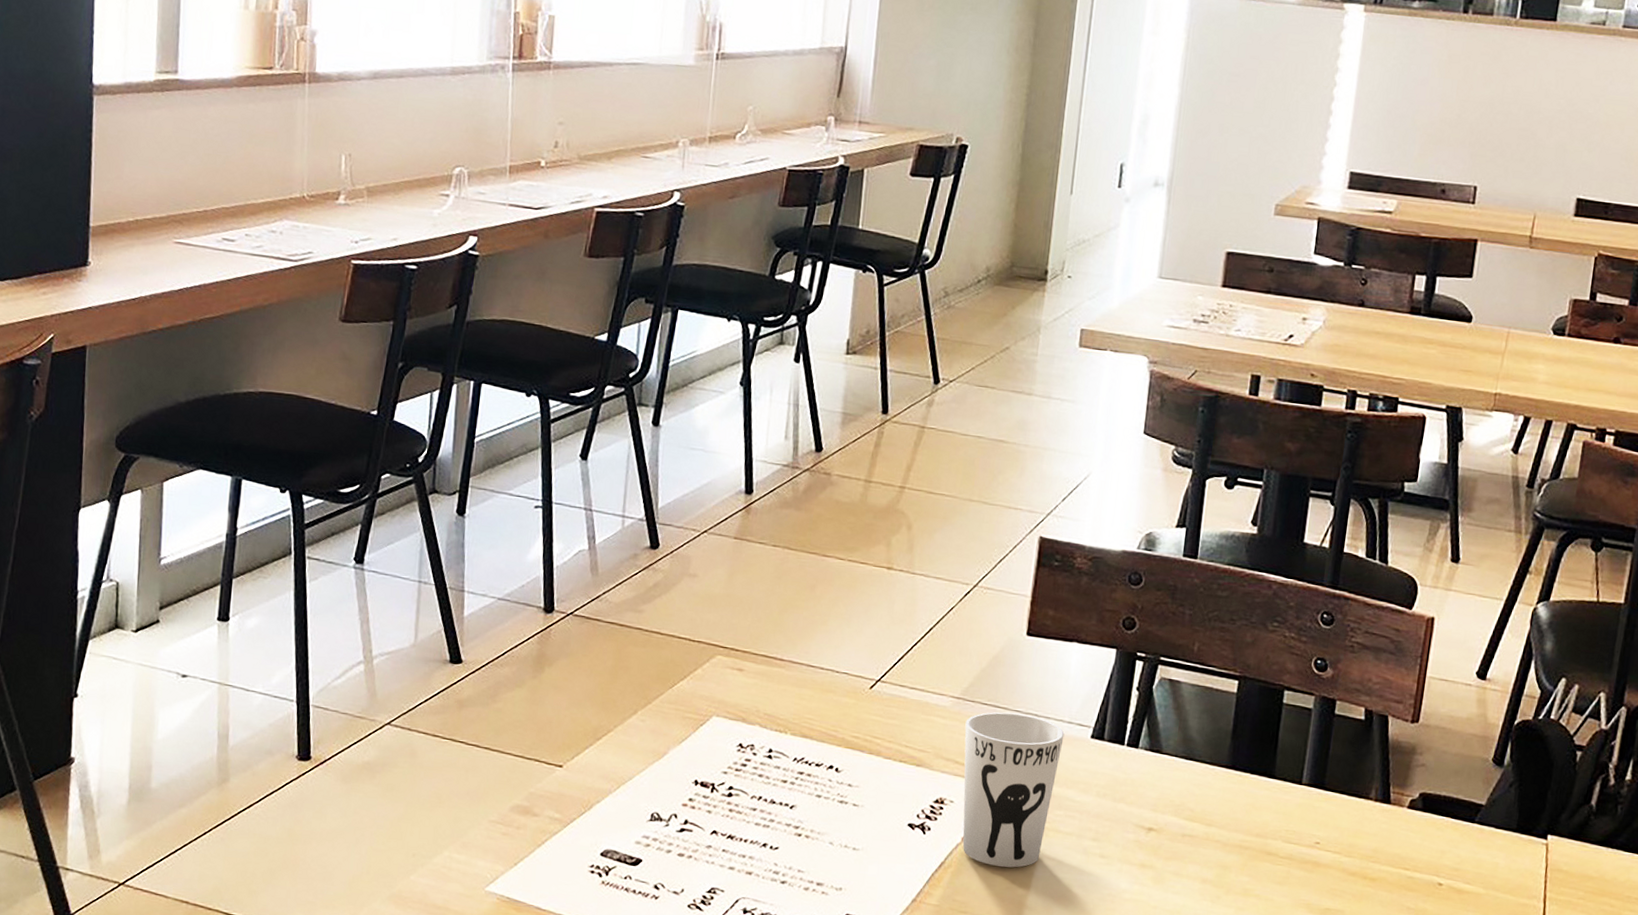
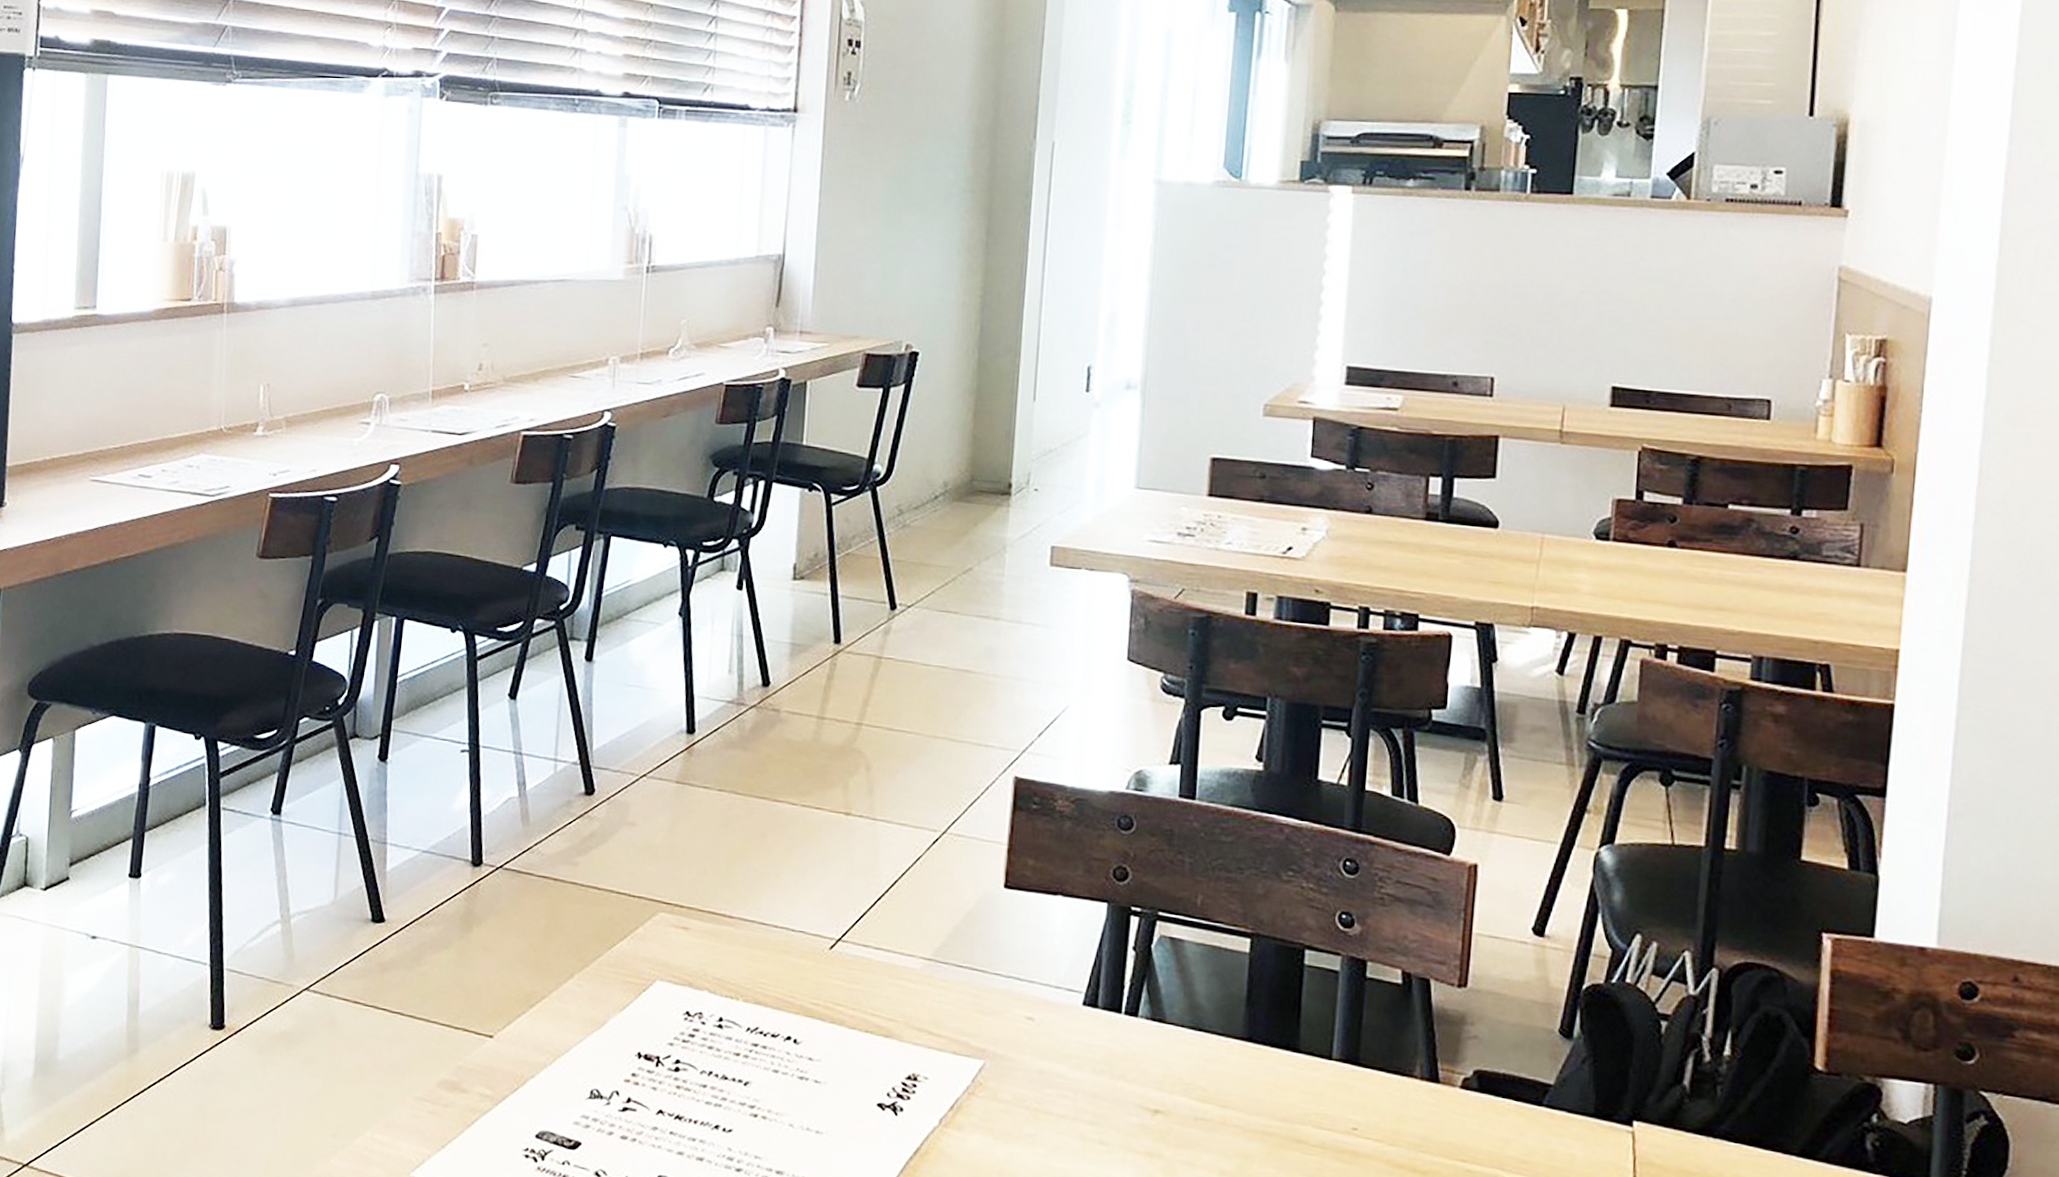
cup: present [962,712,1065,868] -> none [938,975,1052,1156]

